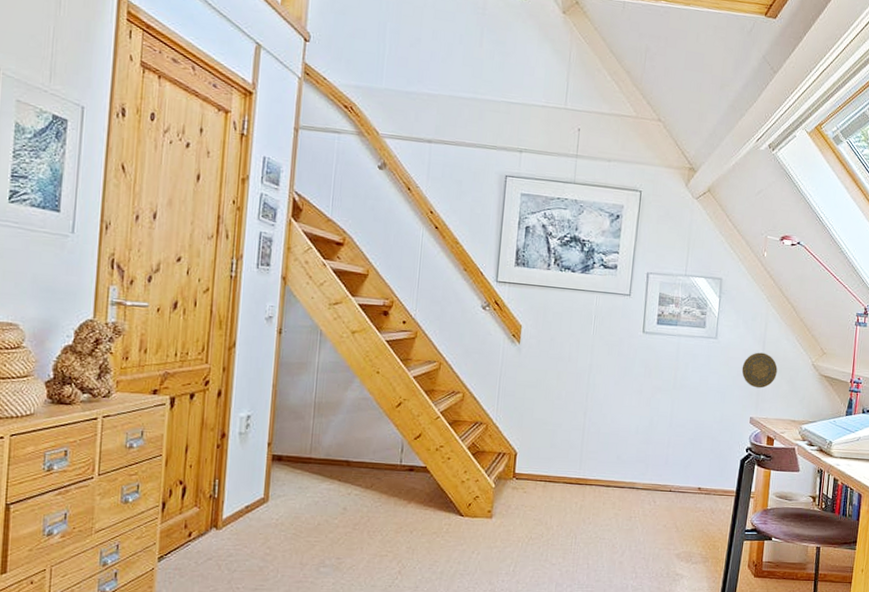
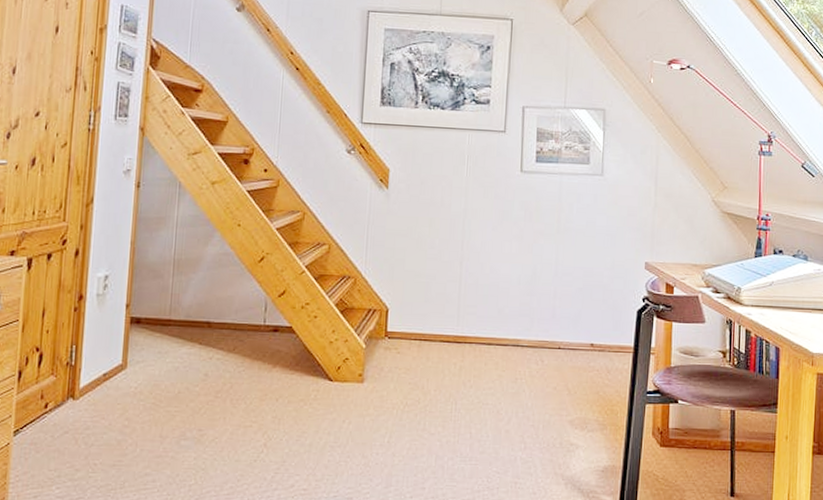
decorative plate: present [741,352,778,389] -> none [632,189,673,229]

